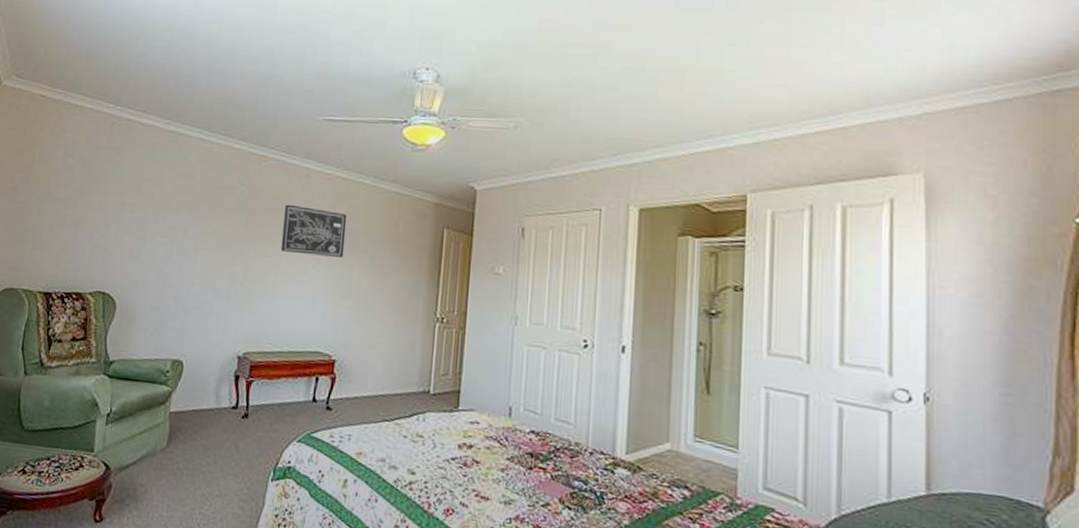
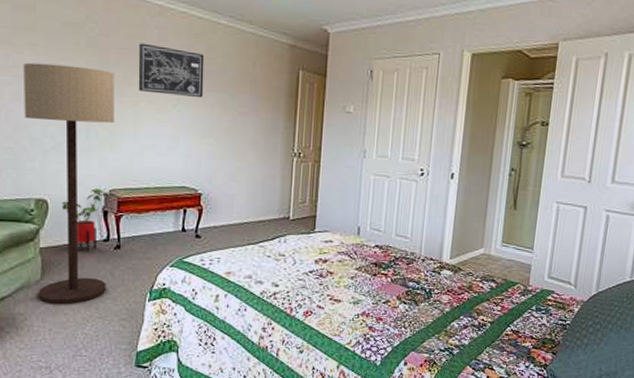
floor lamp: none [161,224,259,478] -> present [23,62,114,305]
house plant: none [195,351,240,420] -> present [61,188,106,252]

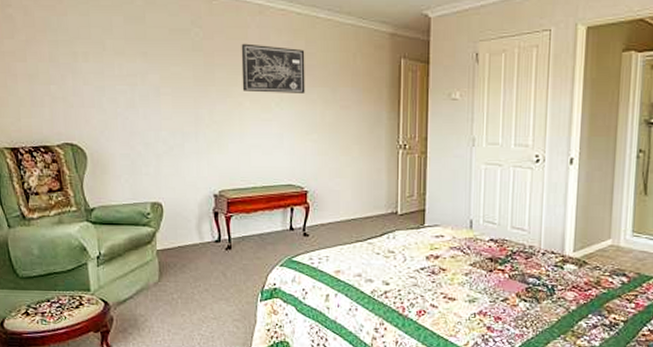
floor lamp: present [23,62,114,305] -> none [136,70,221,306]
house plant: present [61,188,106,252] -> none [175,190,216,253]

